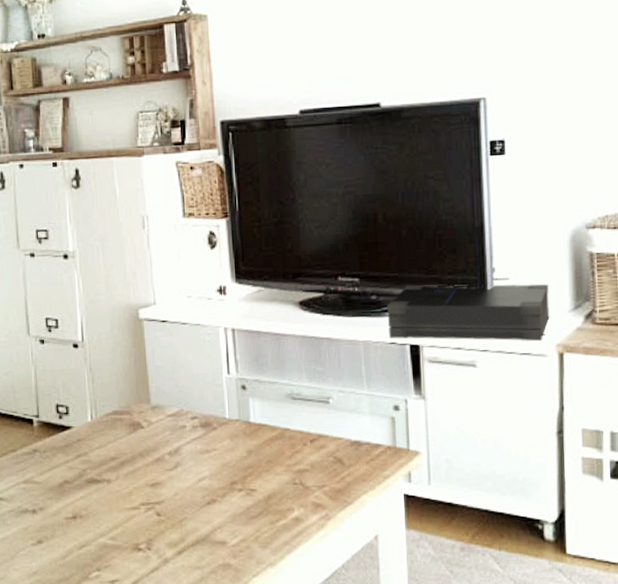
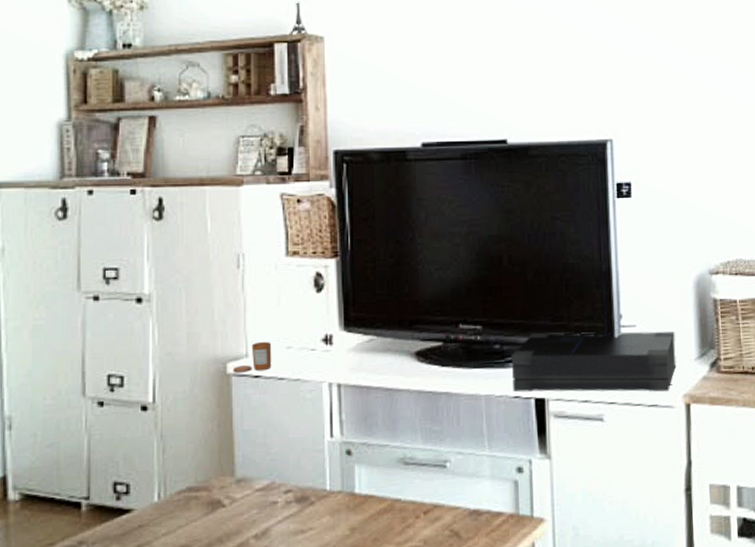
candle: none [144,291,176,318] -> present [232,341,272,373]

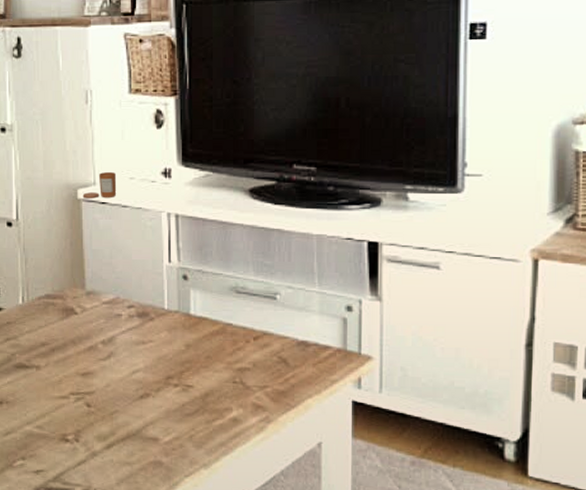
game console: present [511,331,676,393] -> none [344,177,526,246]

